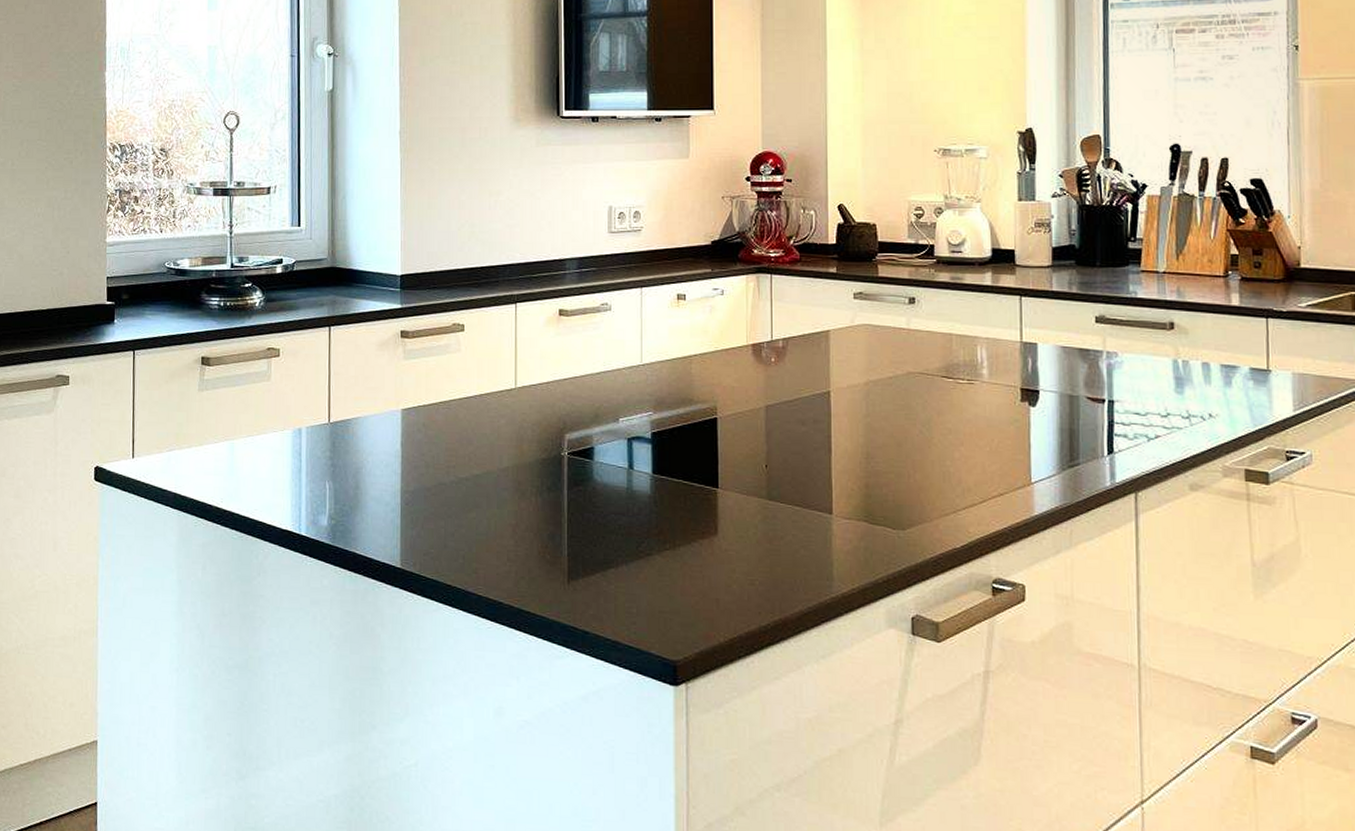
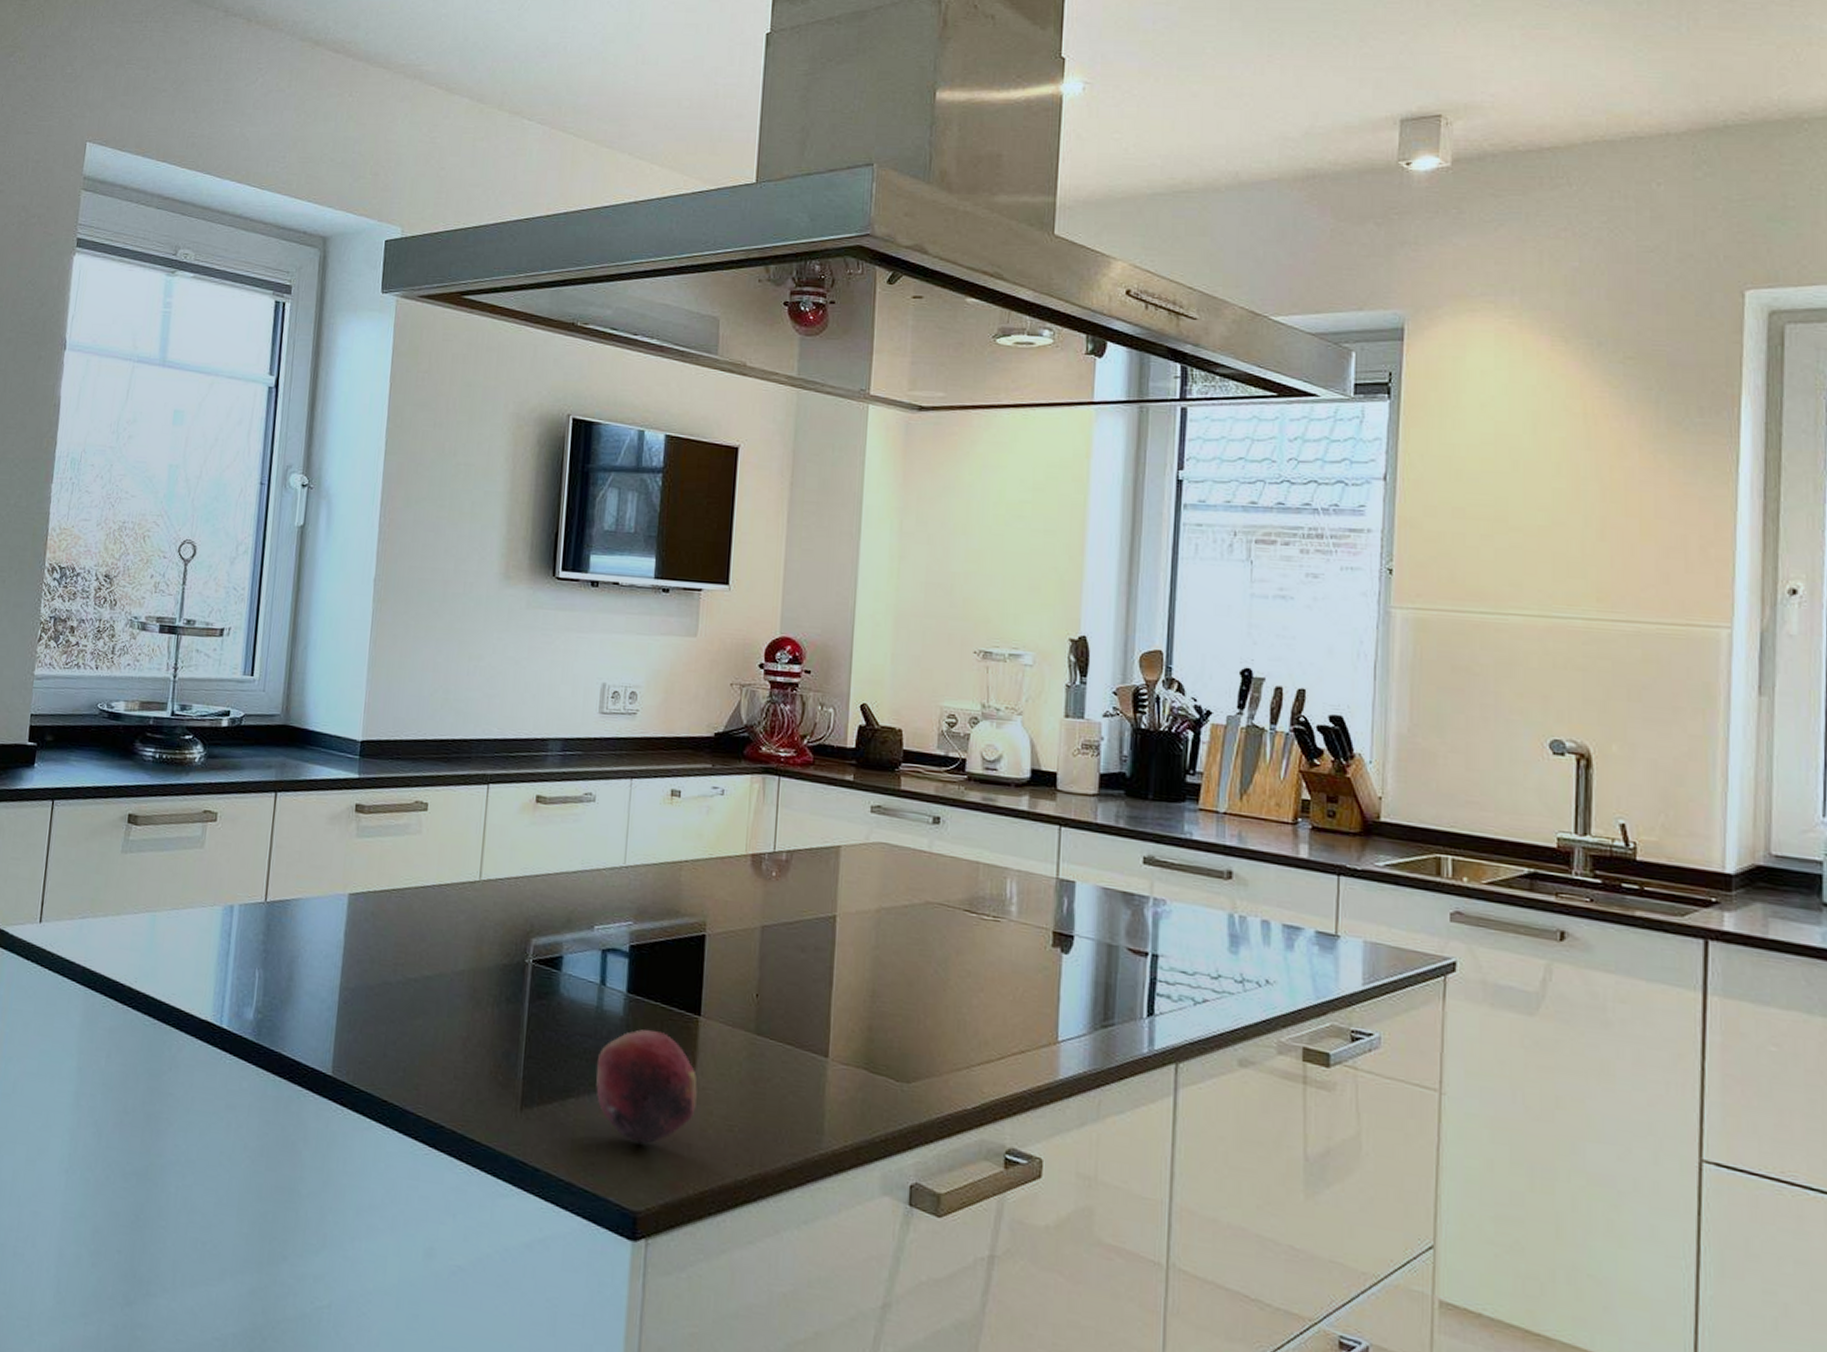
fruit: none [631,504,720,603] -> present [596,1029,697,1145]

